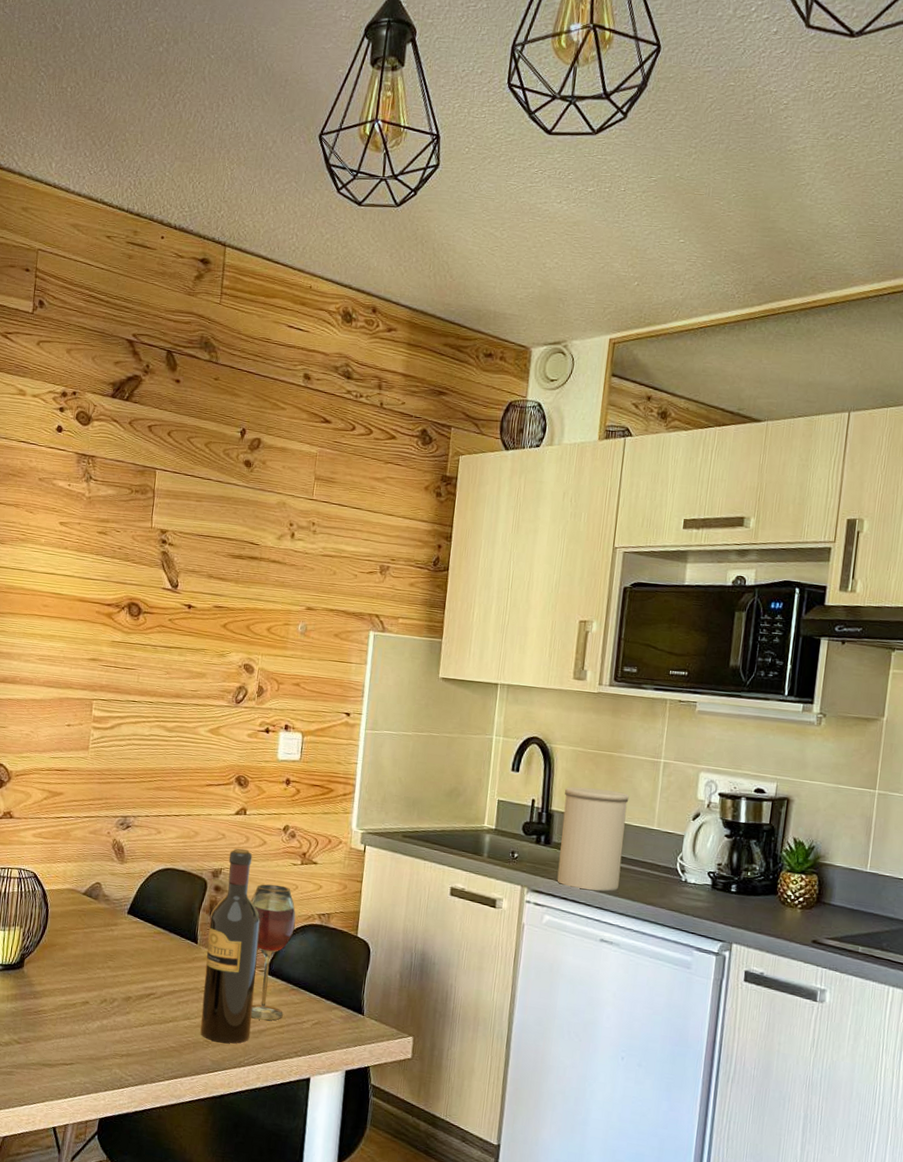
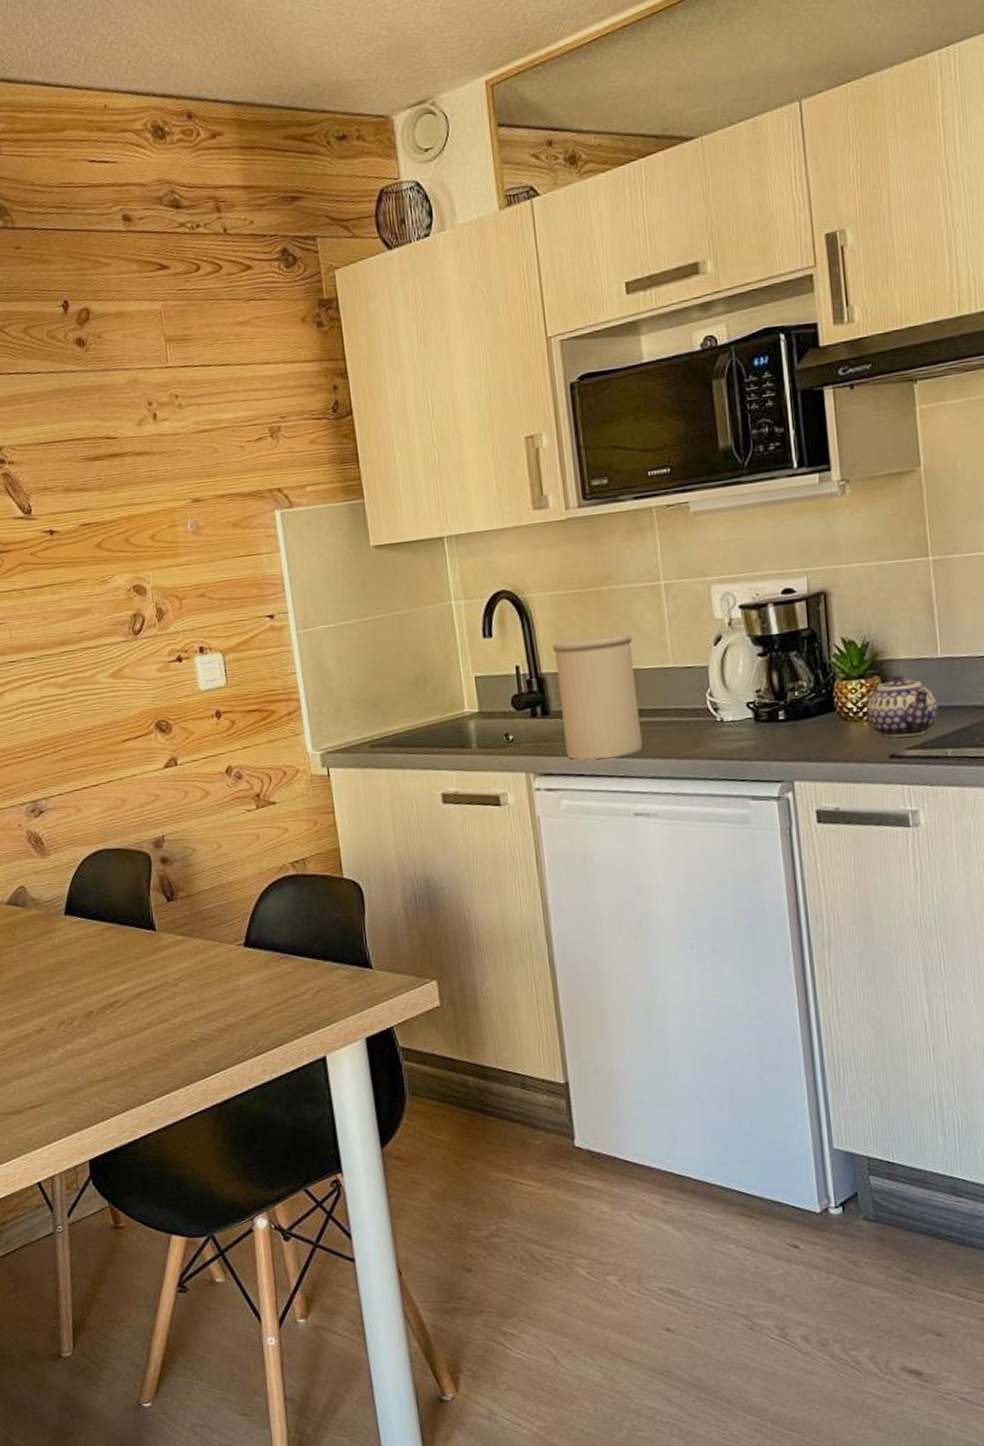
wine bottle: present [200,848,261,1044] -> none [163,805,244,1040]
wineglass: present [250,884,296,1021] -> none [206,838,277,1003]
teapot: none [800,875,859,931] -> present [865,672,939,738]

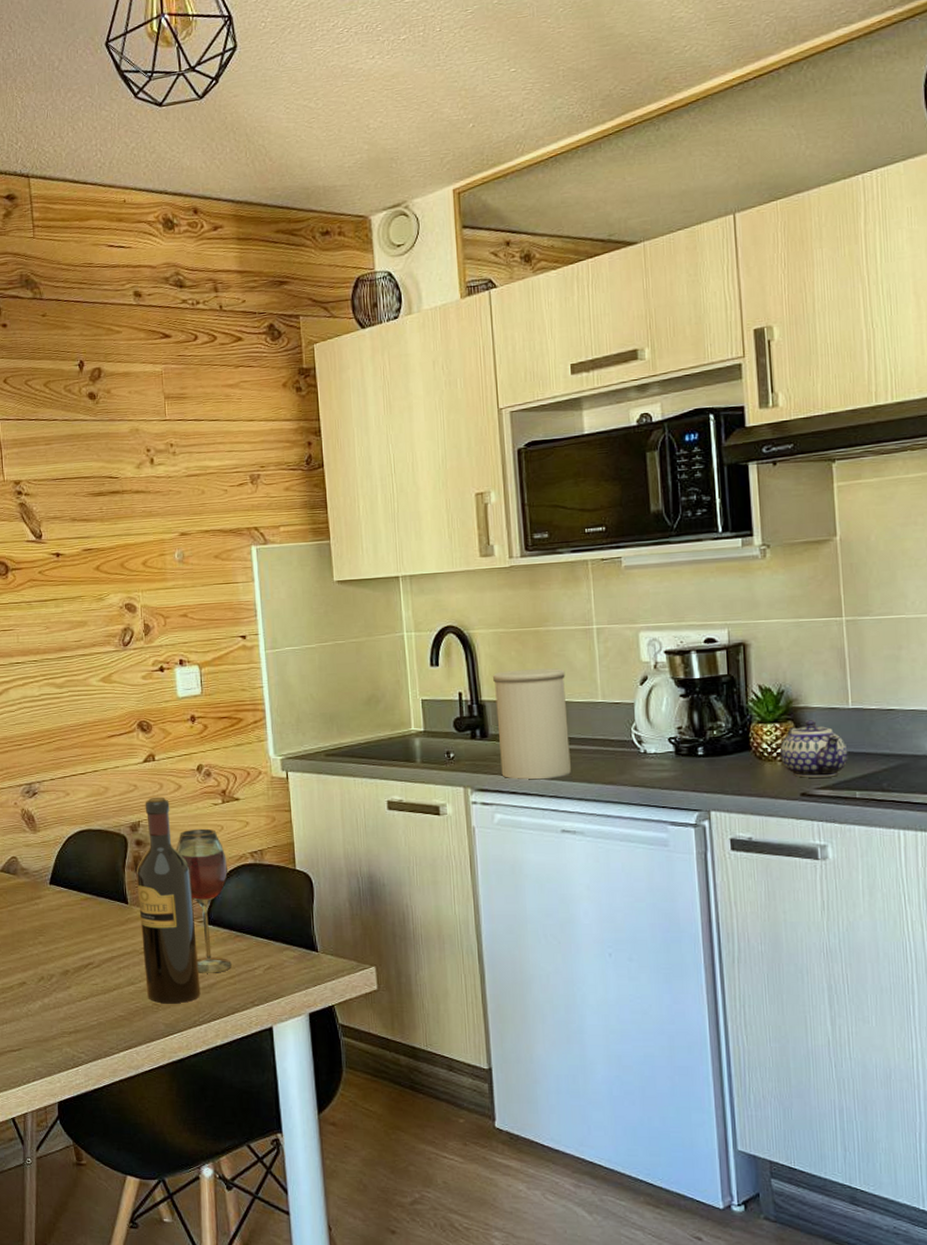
wine bottle: none [163,805,244,1040] -> present [136,796,201,1004]
wineglass: none [206,838,277,1003] -> present [176,828,232,973]

